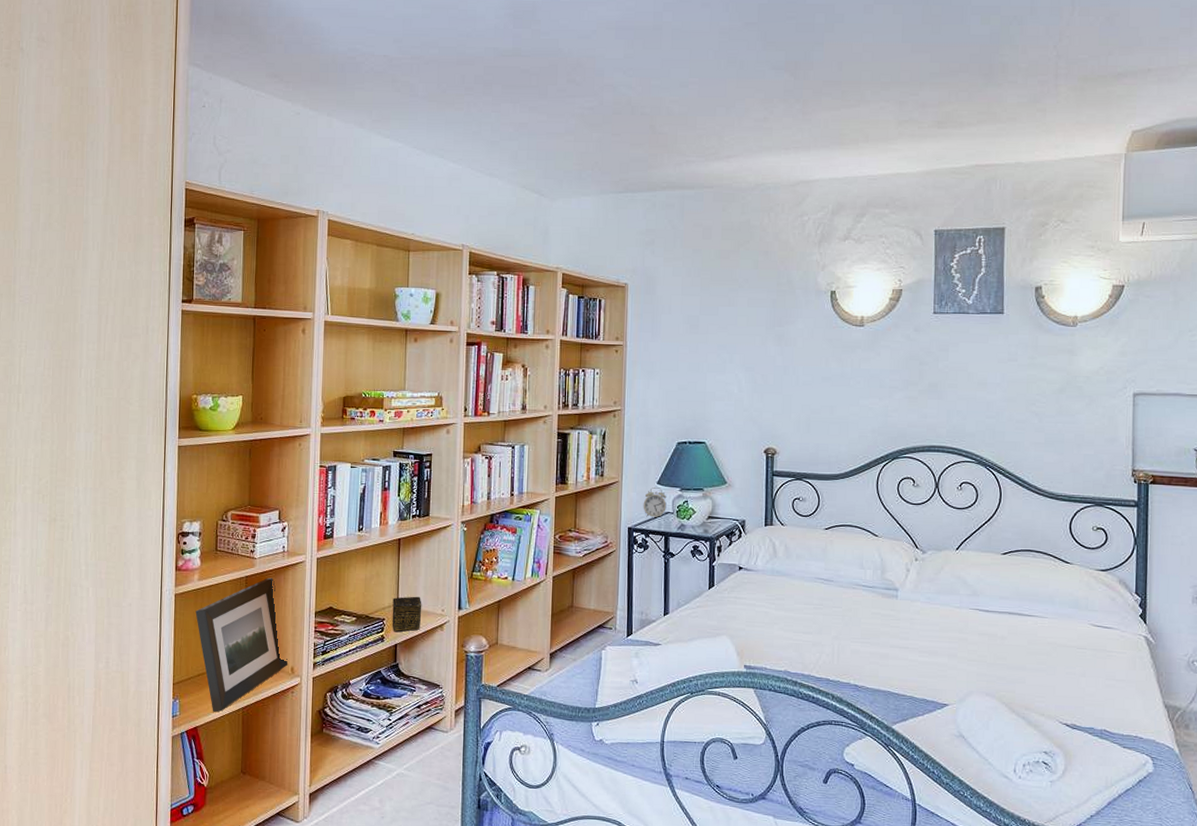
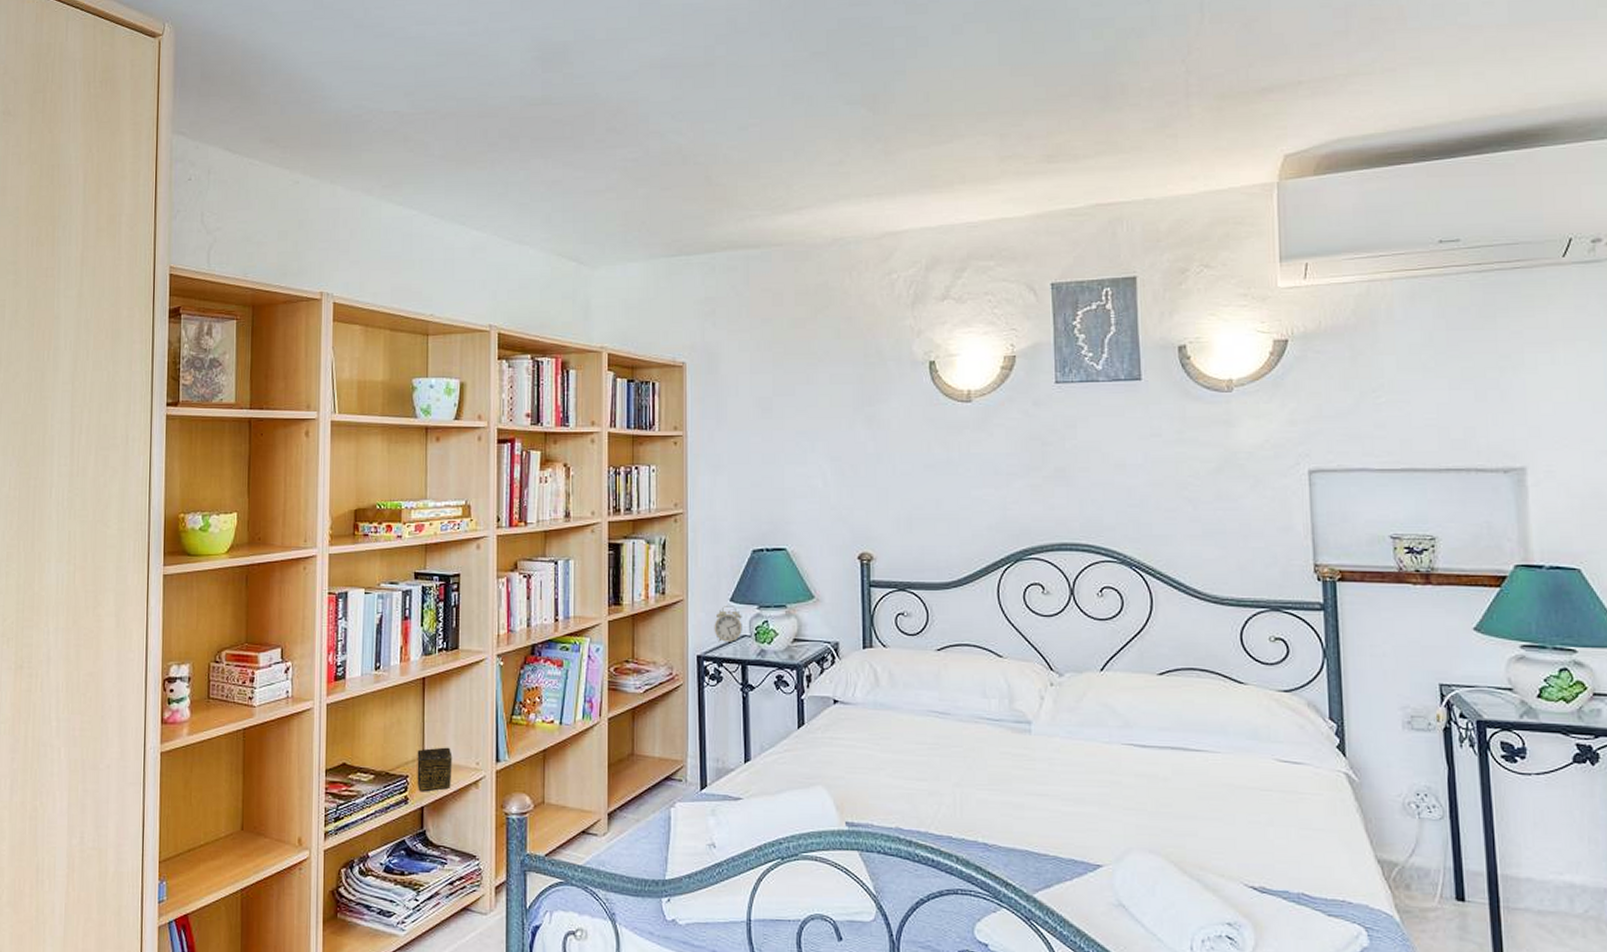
picture frame: present [195,577,288,712] -> none [184,729,295,896]

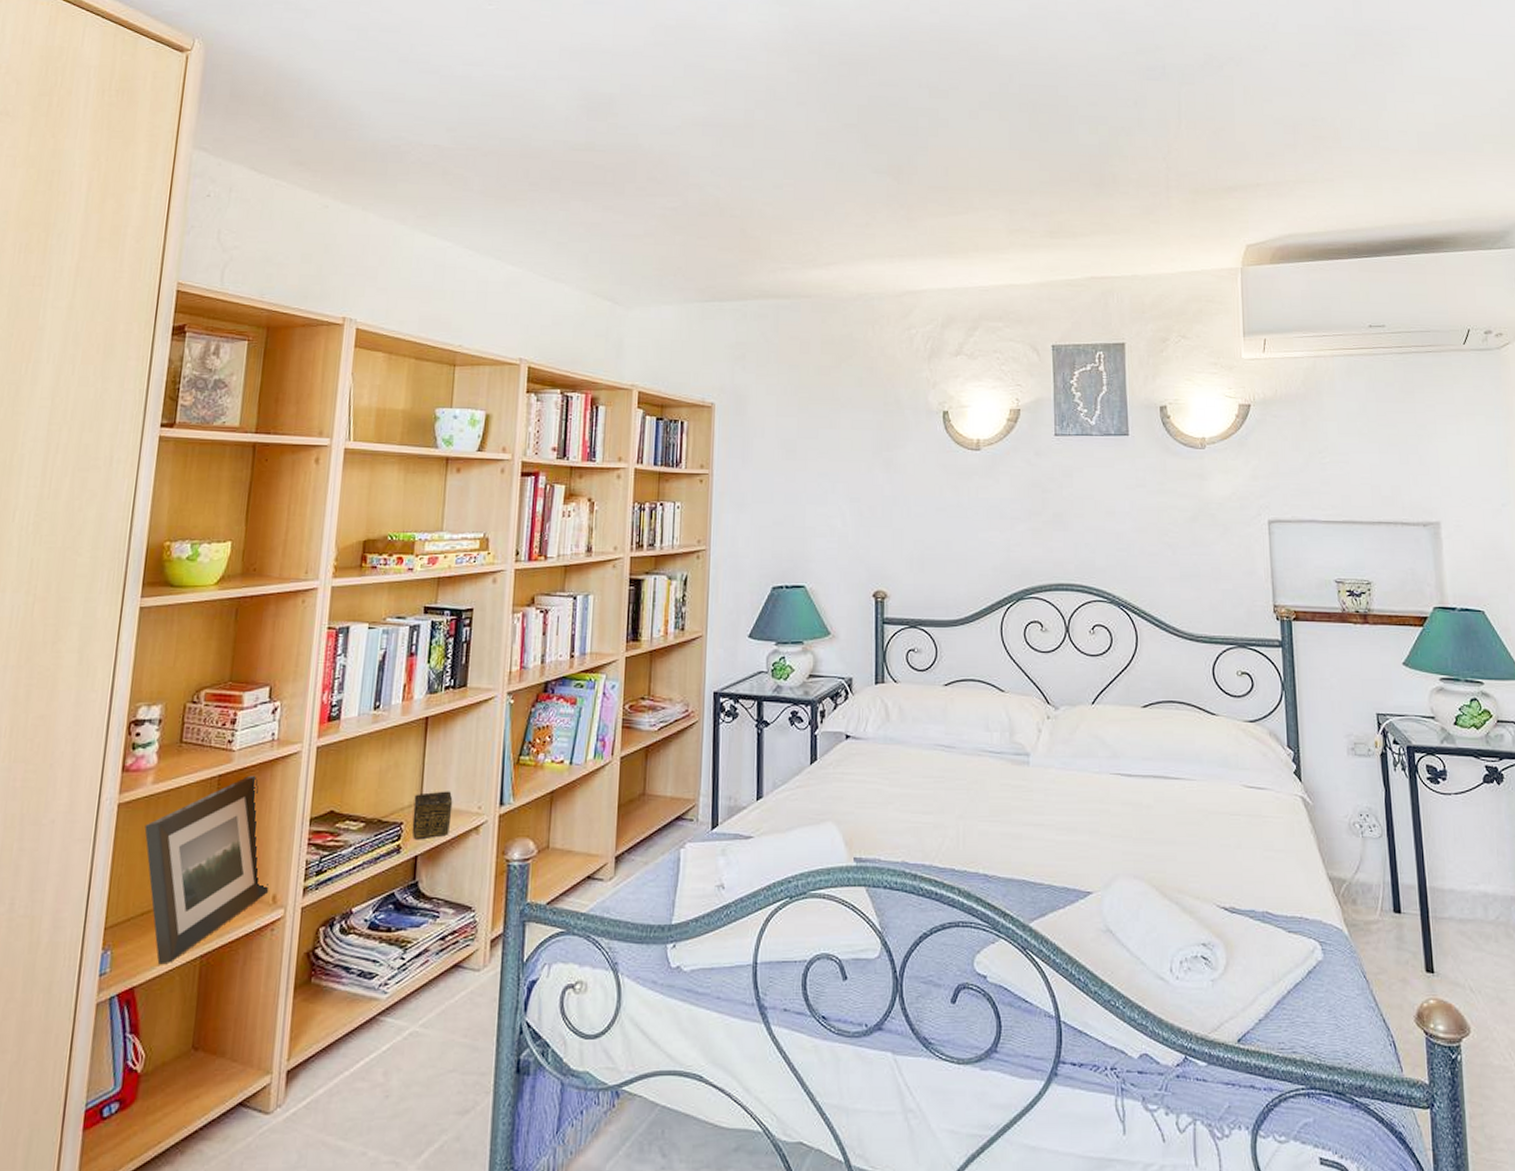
picture frame: none [184,729,295,896] -> present [144,775,269,965]
alarm clock: present [714,606,742,644] -> none [731,642,760,680]

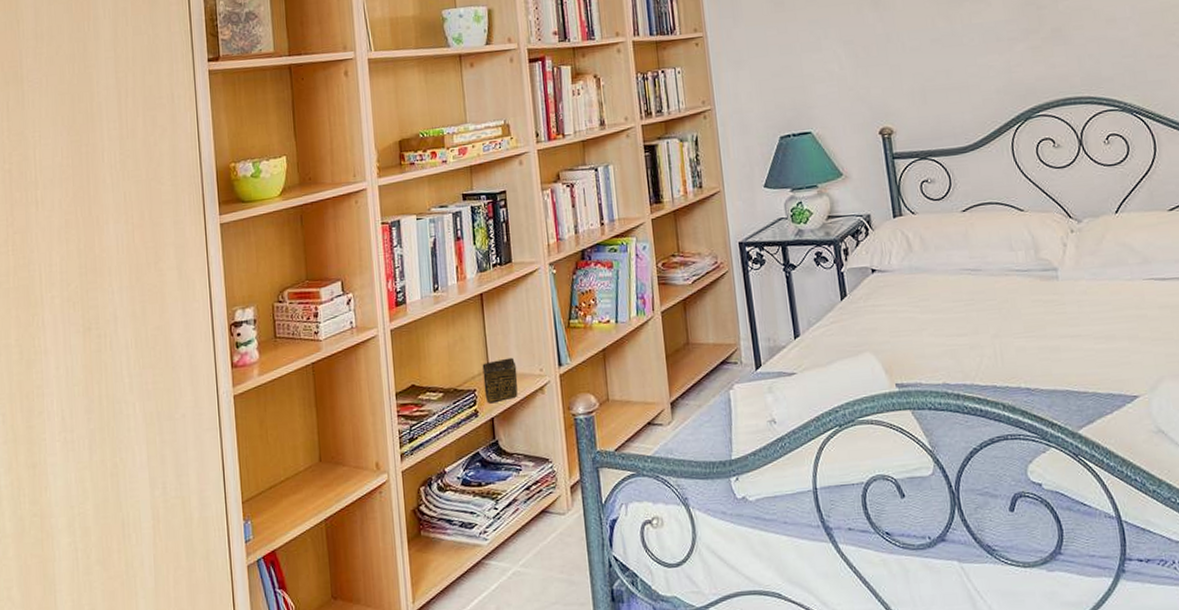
picture frame: present [144,775,269,965] -> none [259,360,372,530]

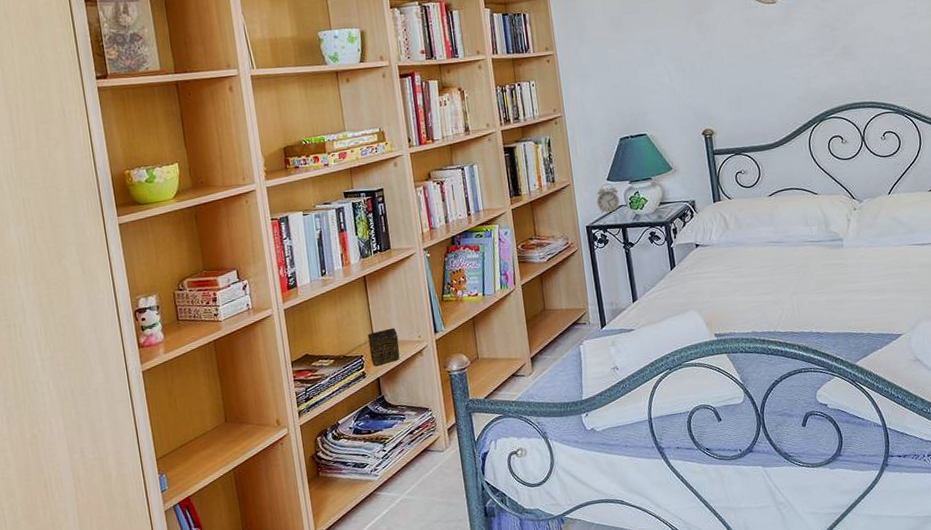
alarm clock: none [751,191,779,227] -> present [596,184,620,213]

